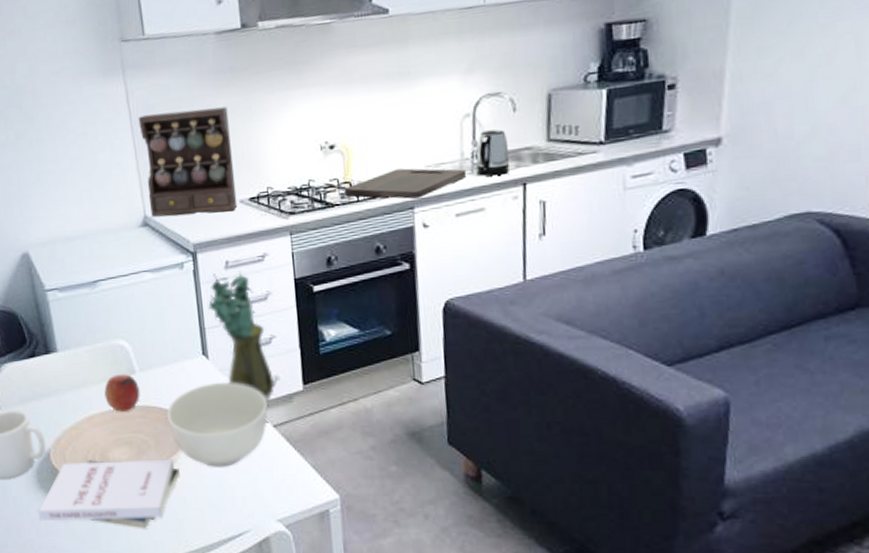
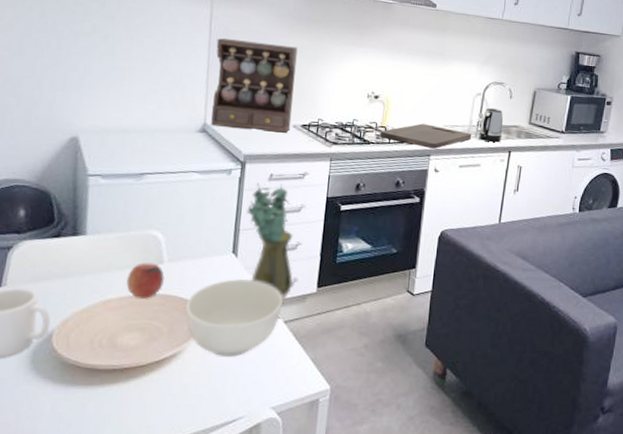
books: present [38,459,180,528] -> none [23,343,187,413]

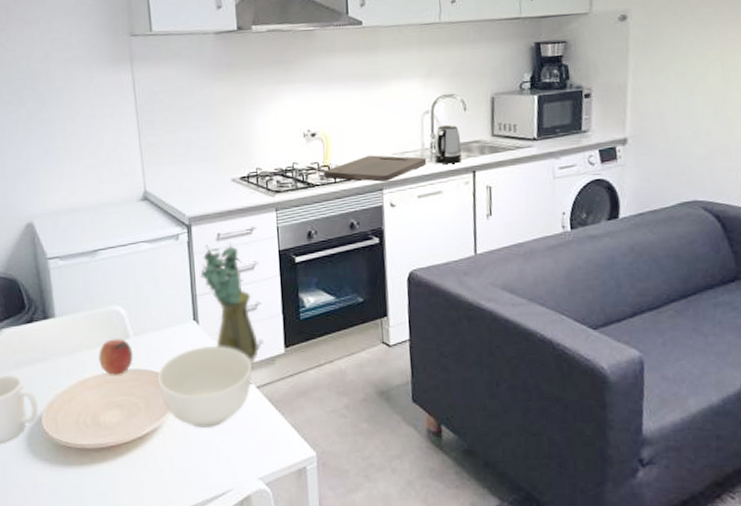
spice rack: present [211,37,298,133] -> none [143,96,230,192]

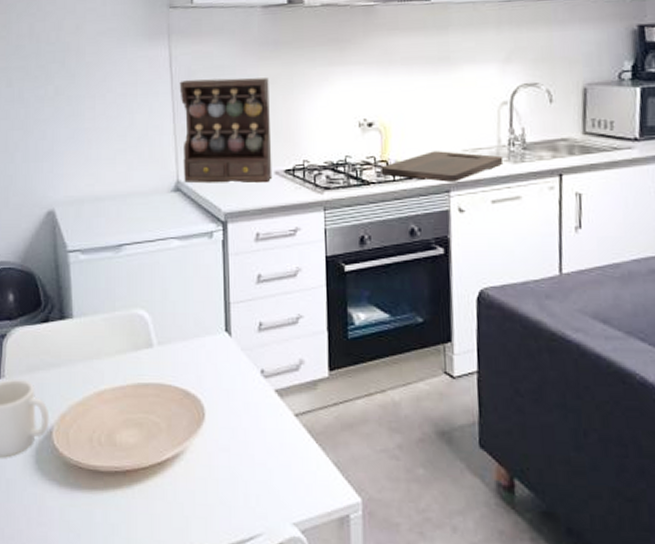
fruit: present [99,339,133,375] -> none [118,347,156,389]
spice rack: none [143,96,230,192] -> present [179,77,273,183]
bowl: present [157,346,252,428] -> none [182,363,290,458]
vase: present [200,242,259,370] -> none [235,244,298,394]
kettle: present [434,124,463,165] -> none [513,118,547,166]

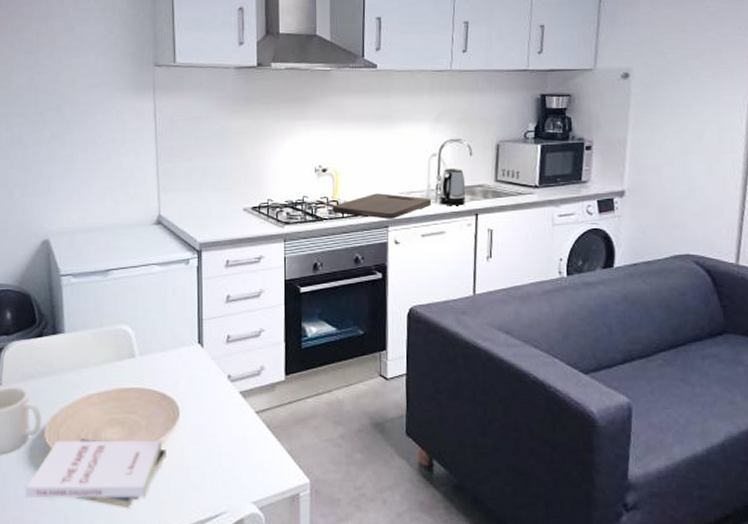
books: none [32,441,191,524] -> present [25,438,166,507]
spice rack: present [179,77,273,183] -> none [162,128,241,218]
kettle: none [513,118,547,166] -> present [439,167,466,206]

